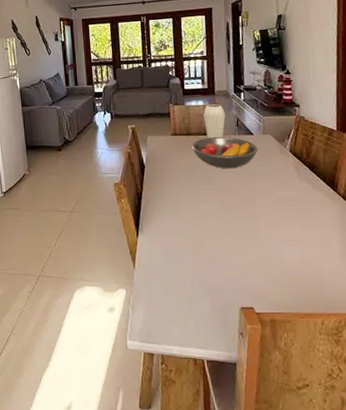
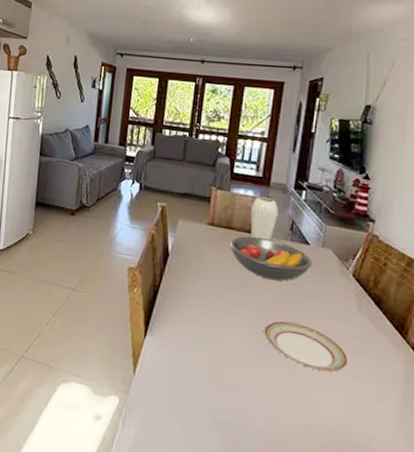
plate: none [230,198,298,231] -> present [264,320,349,372]

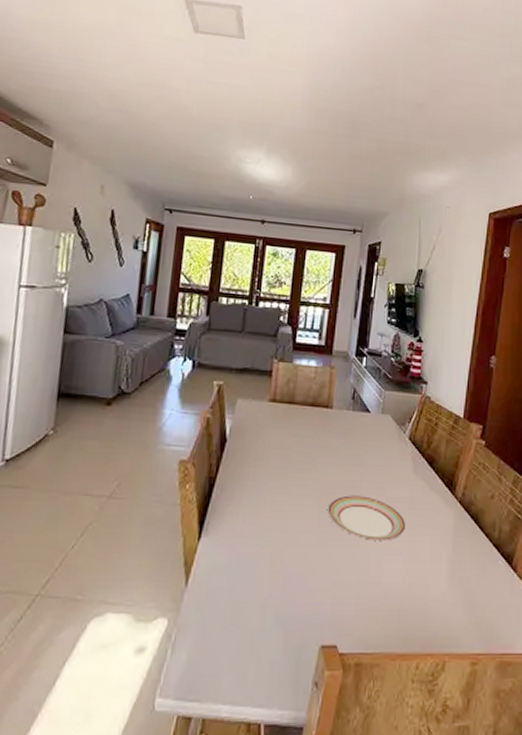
fruit bowl: present [229,236,313,282] -> none [291,410,373,454]
vase: present [250,197,279,241] -> none [313,367,341,413]

